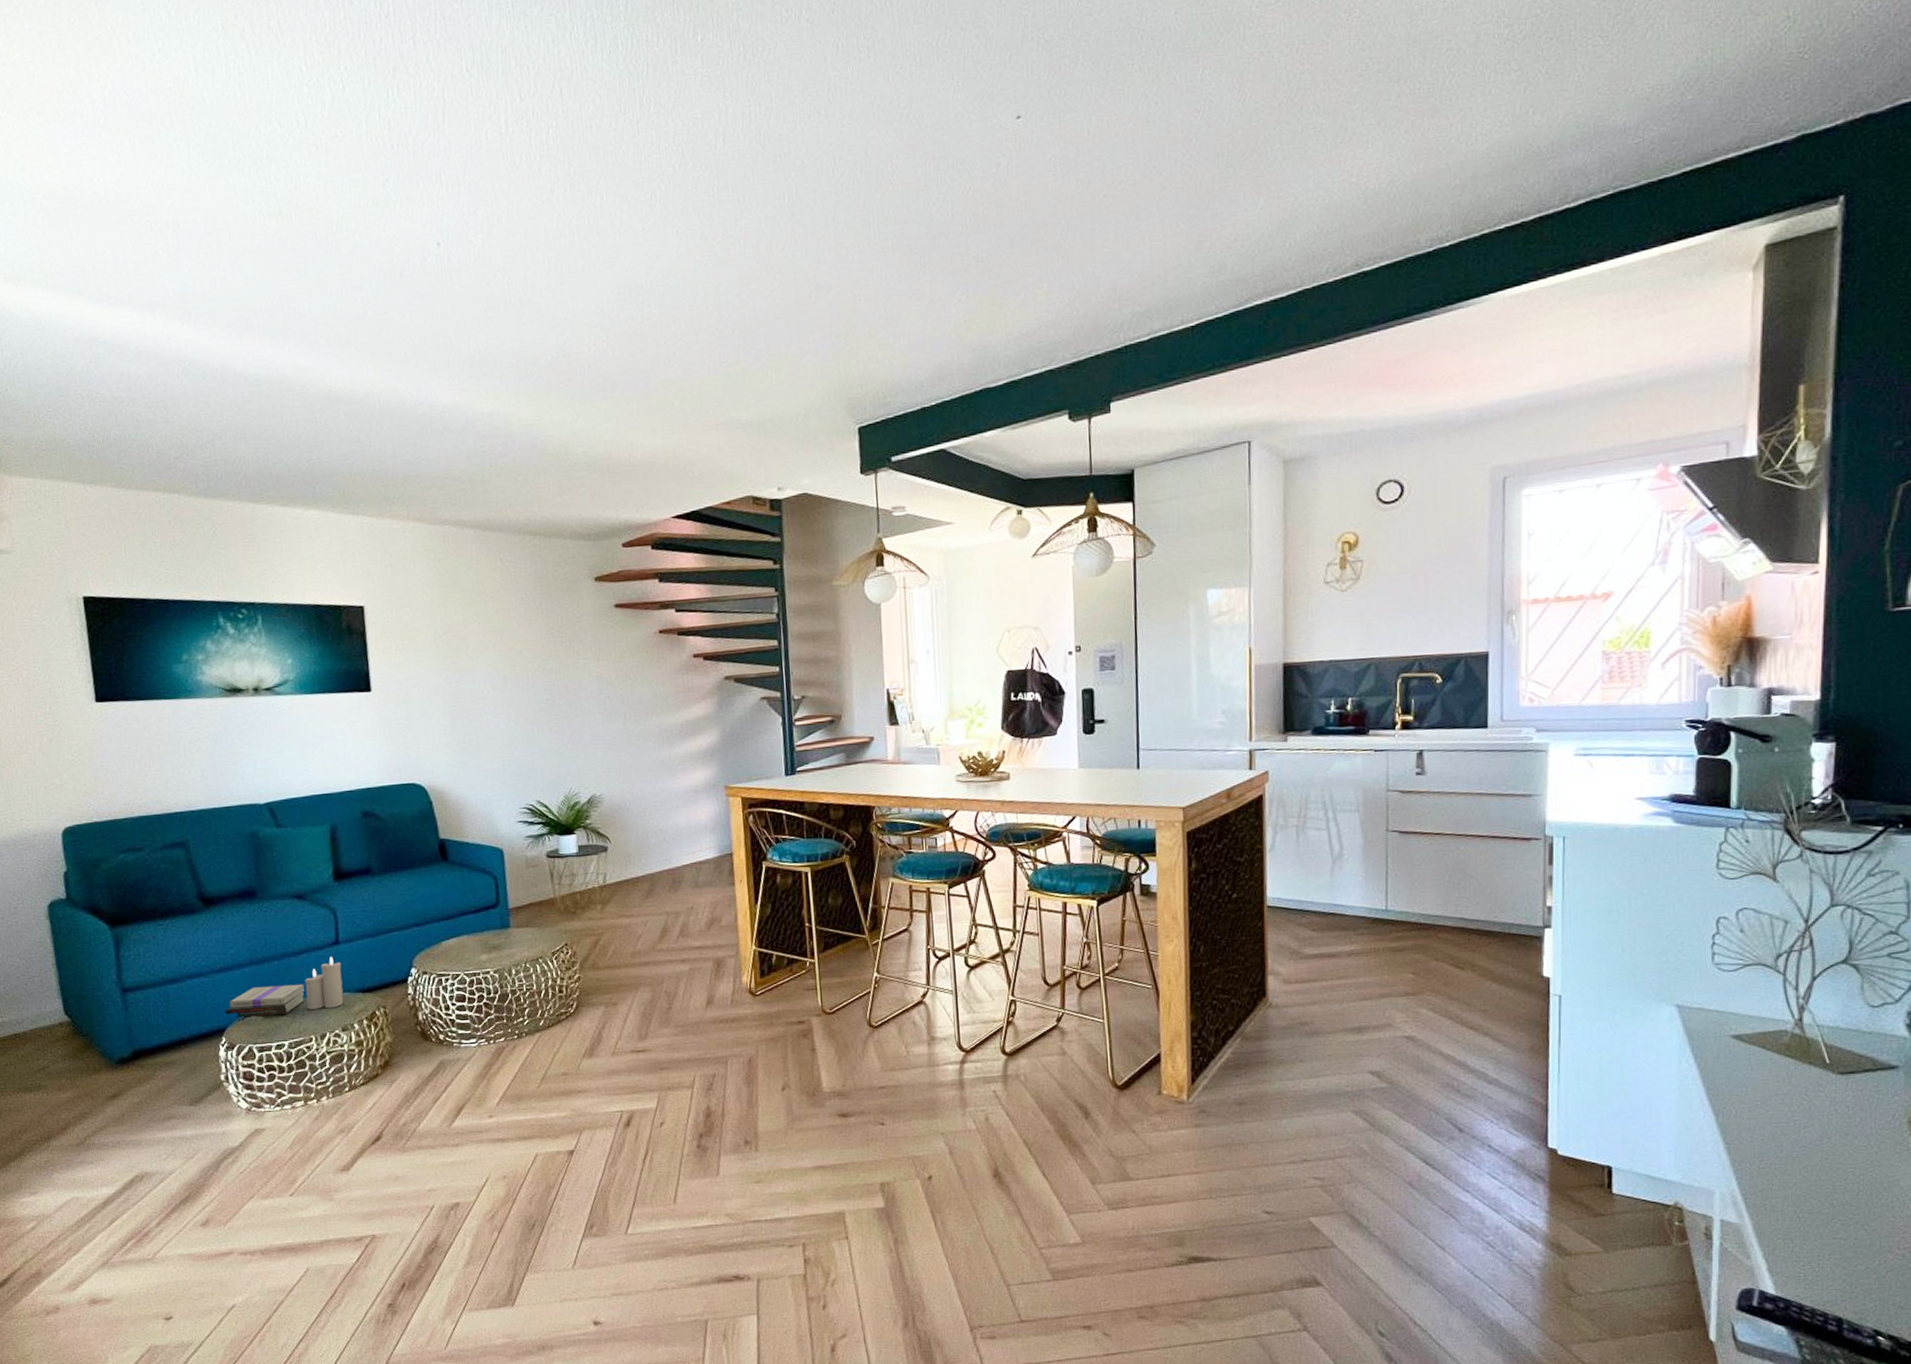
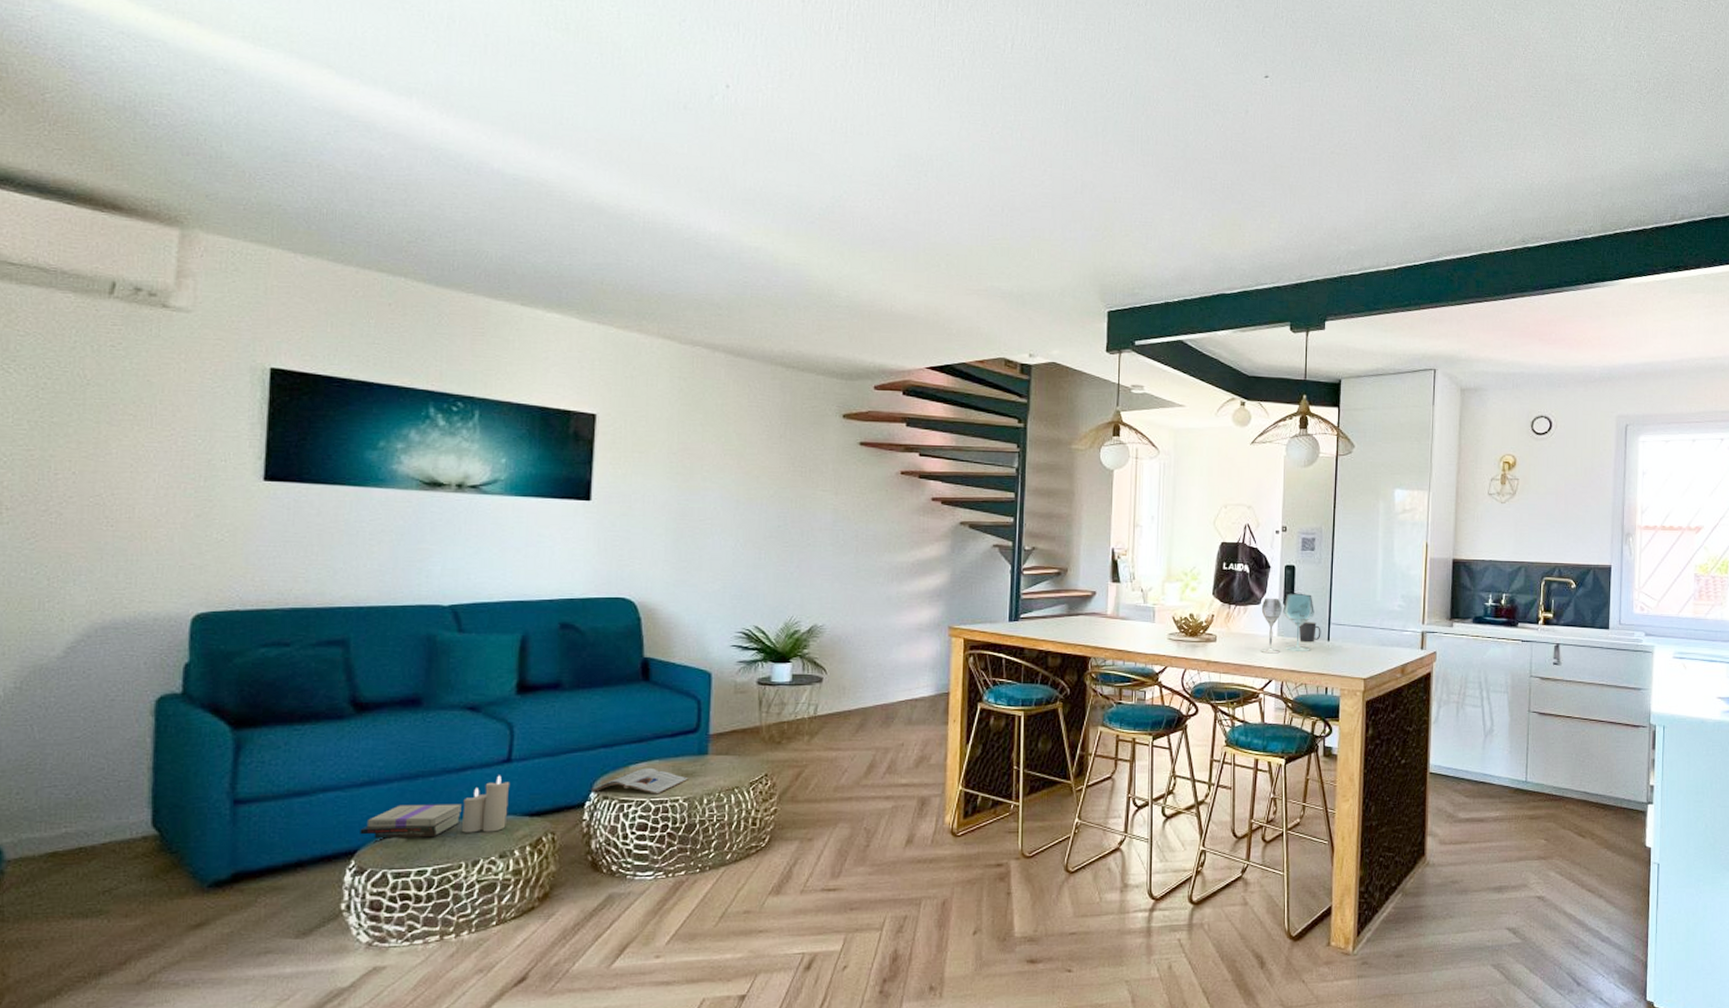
magazine: none [411,942,496,968] -> present [591,767,688,795]
wineglass: none [1058,726,1083,788] -> present [1261,598,1282,654]
wine glass: none [1083,719,1120,784] -> present [1283,594,1314,651]
mug: none [1102,749,1129,774] -> present [1298,621,1321,644]

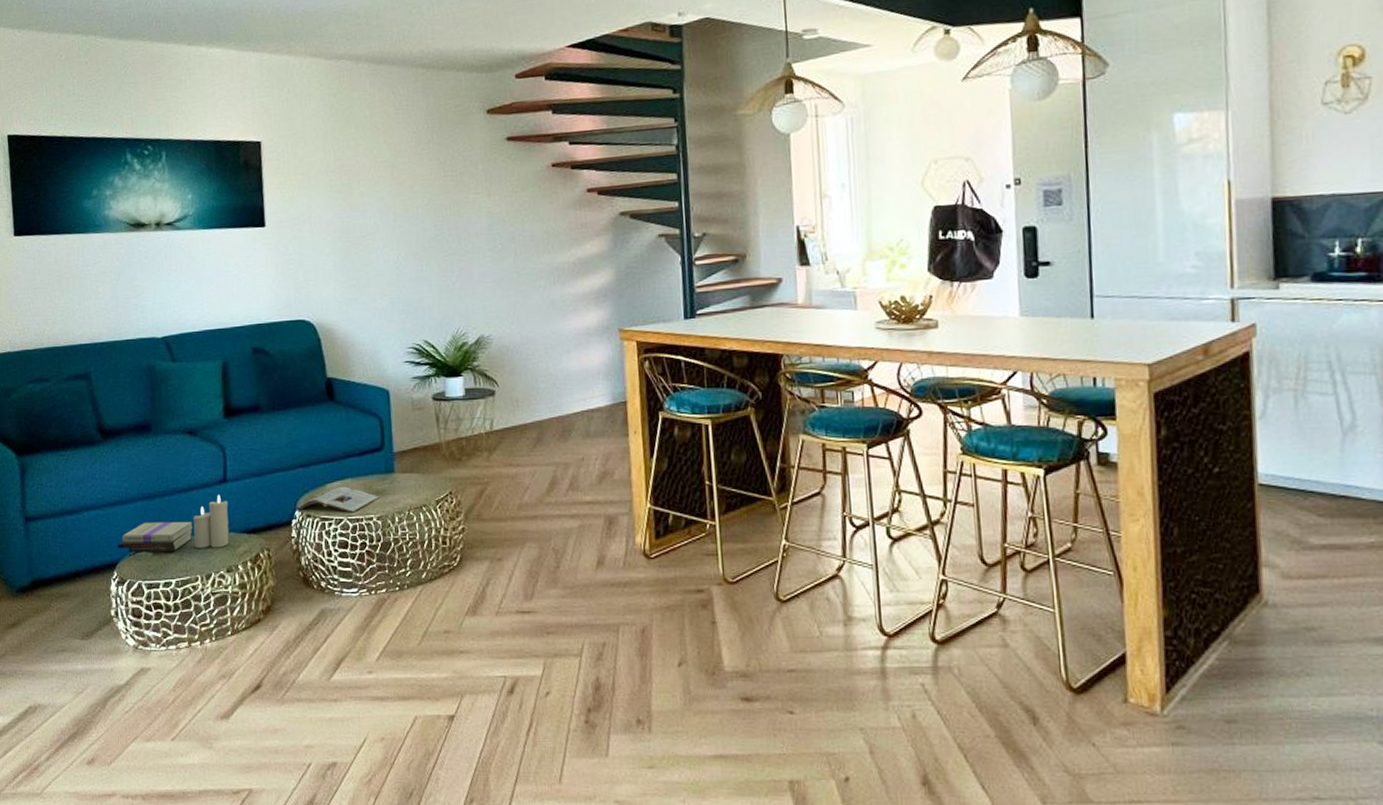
wineglass: present [1261,598,1282,654] -> none [994,269,1025,339]
wine glass: present [1283,594,1314,651] -> none [1024,261,1069,334]
mug: present [1298,621,1321,644] -> none [1048,295,1081,324]

